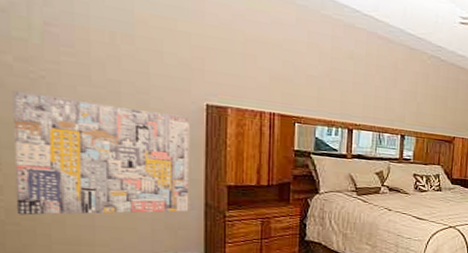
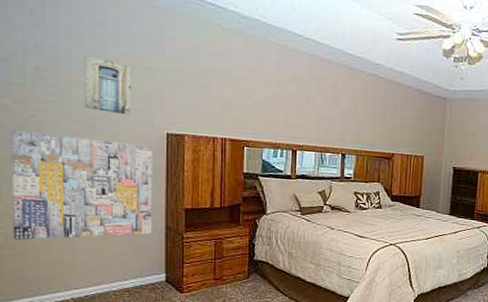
wall art: none [105,13,164,83] -> present [83,55,131,116]

